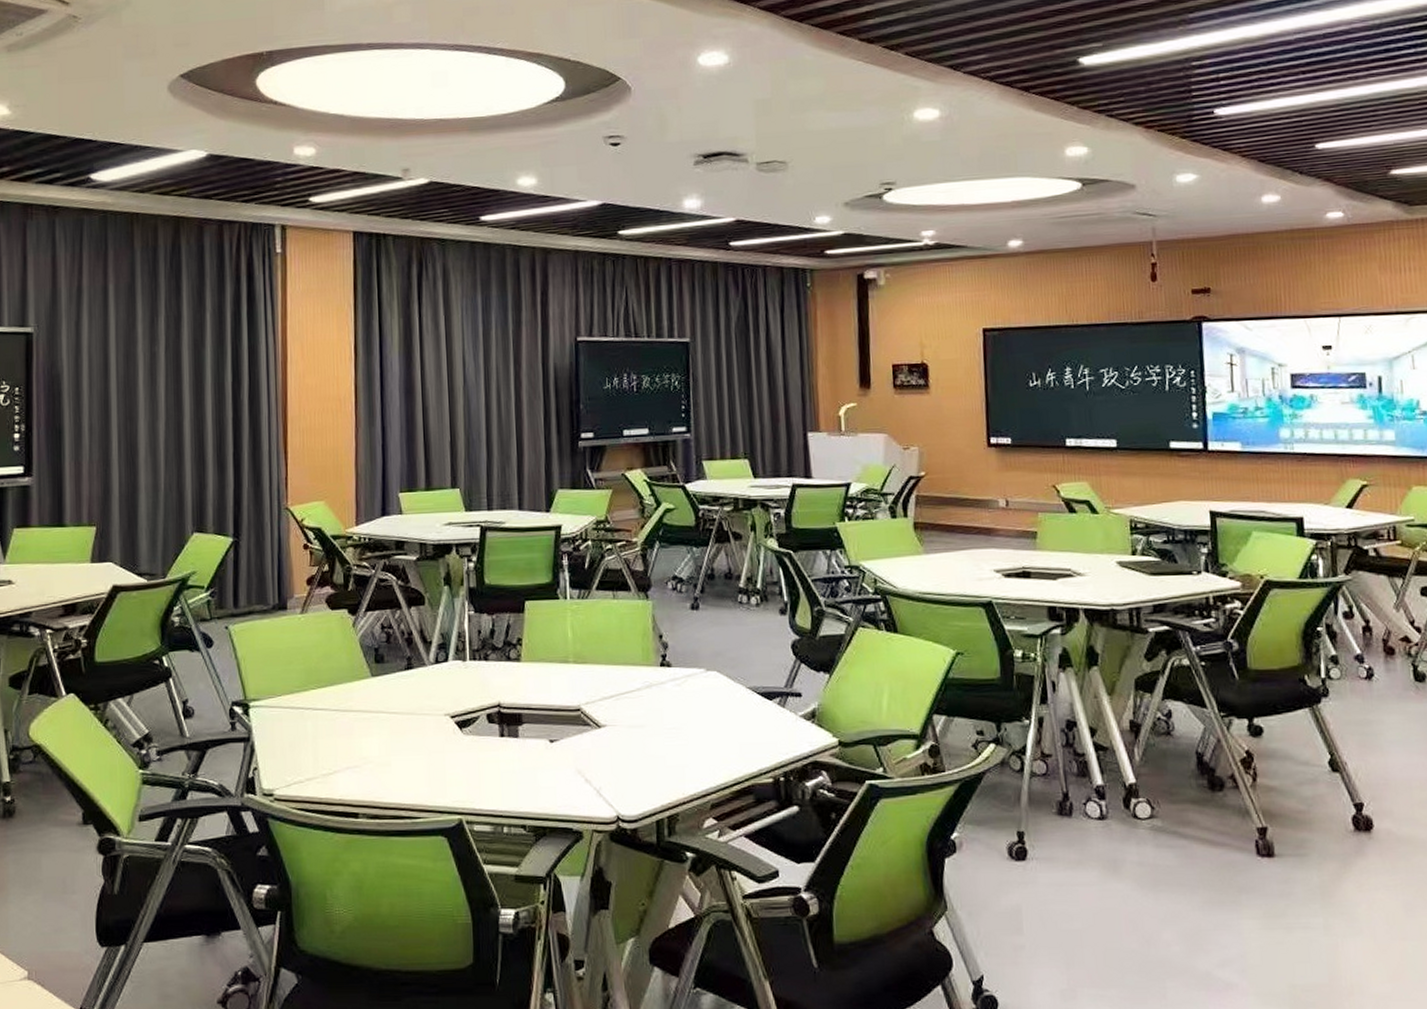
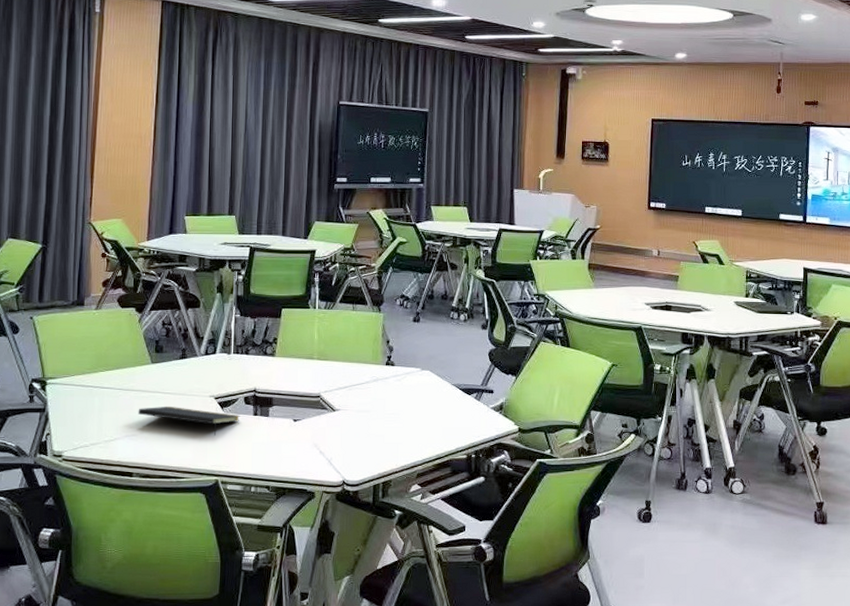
notepad: none [359,728,484,764] -> present [138,406,240,436]

